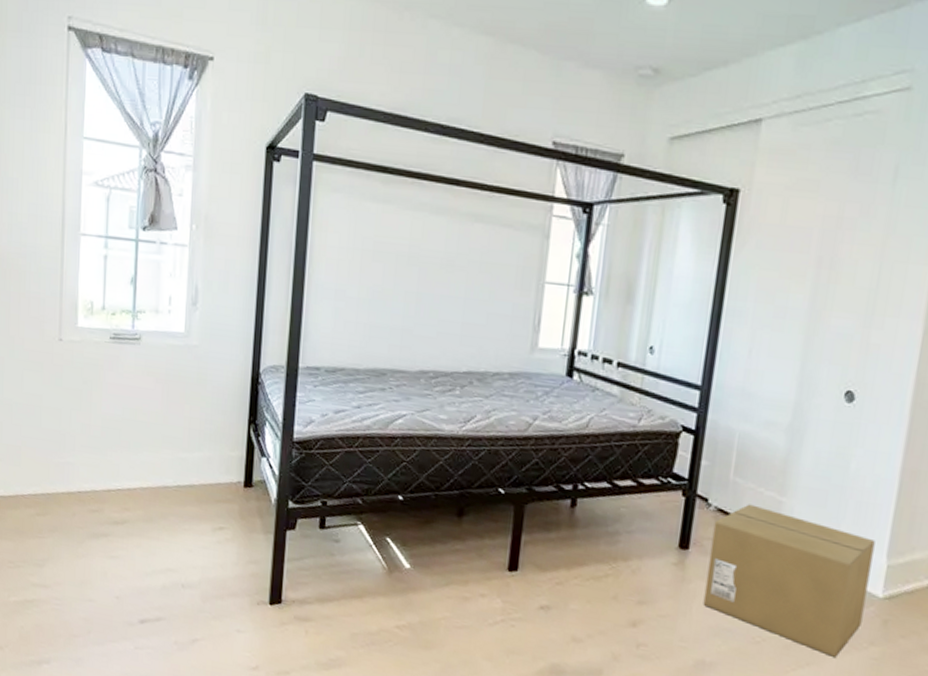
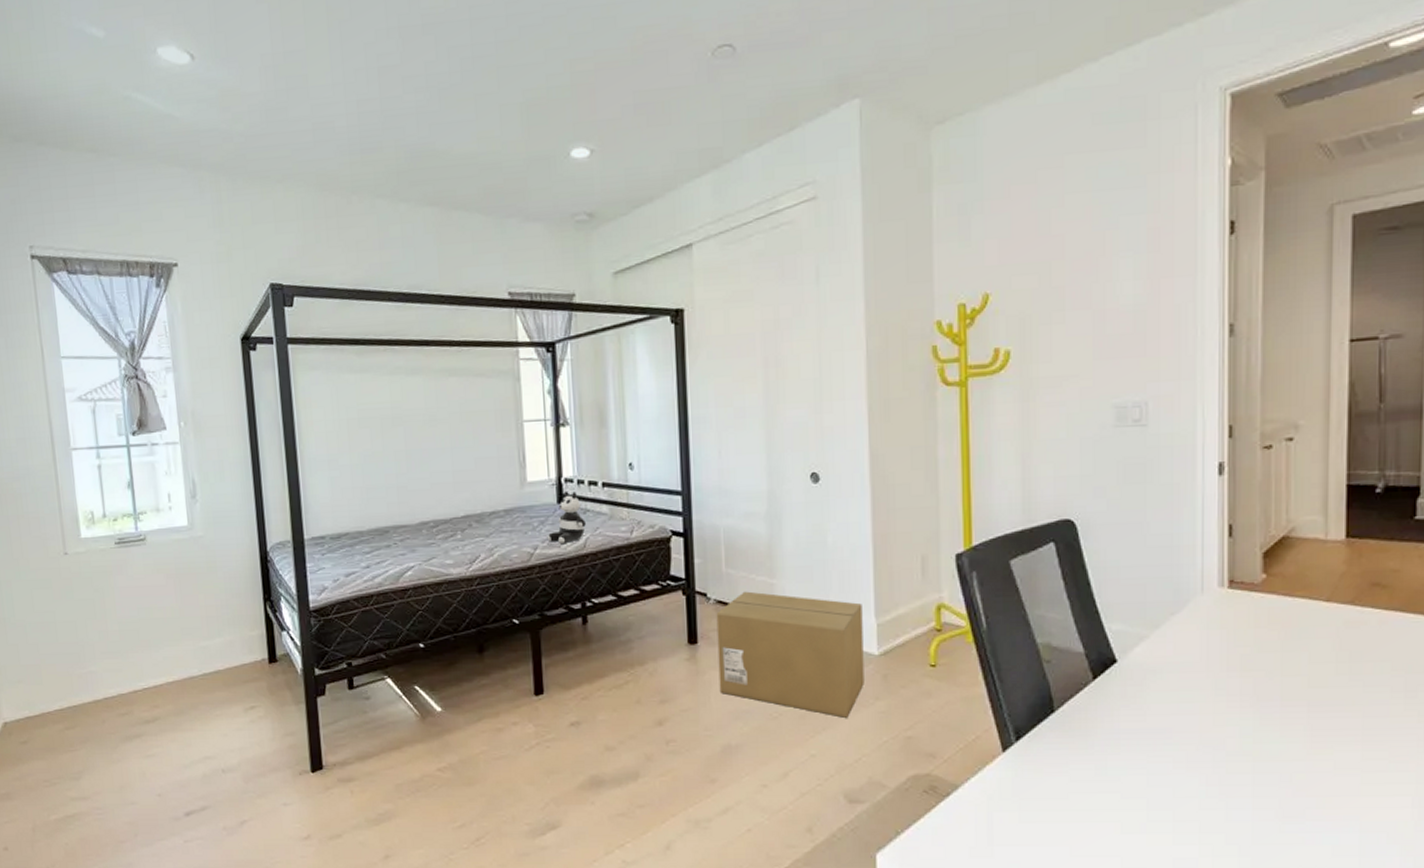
stuffed animal: none [549,364,593,420] -> present [547,491,586,545]

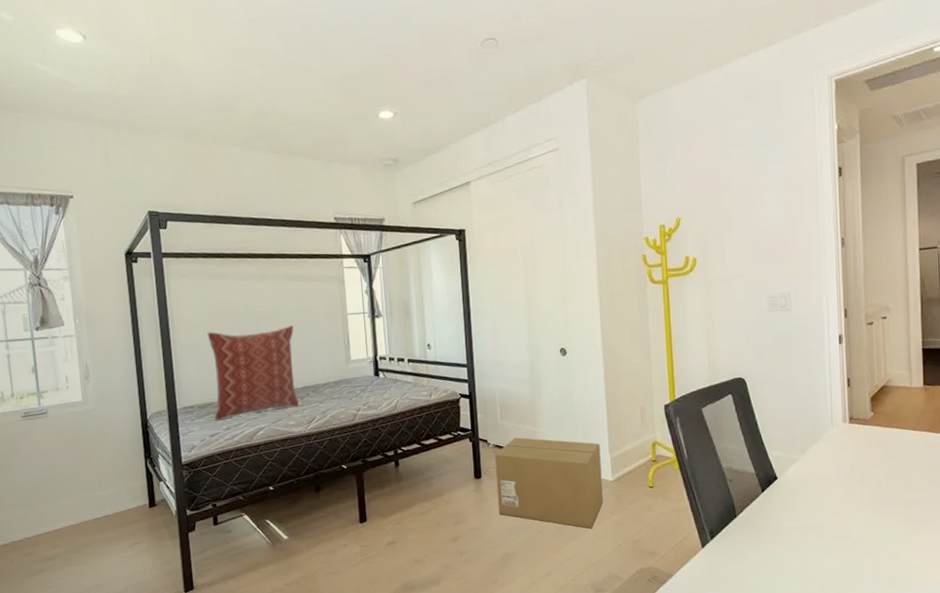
pillow: none [343,434,458,556] -> present [207,325,299,421]
stuffed animal: present [547,491,586,545] -> none [367,366,396,407]

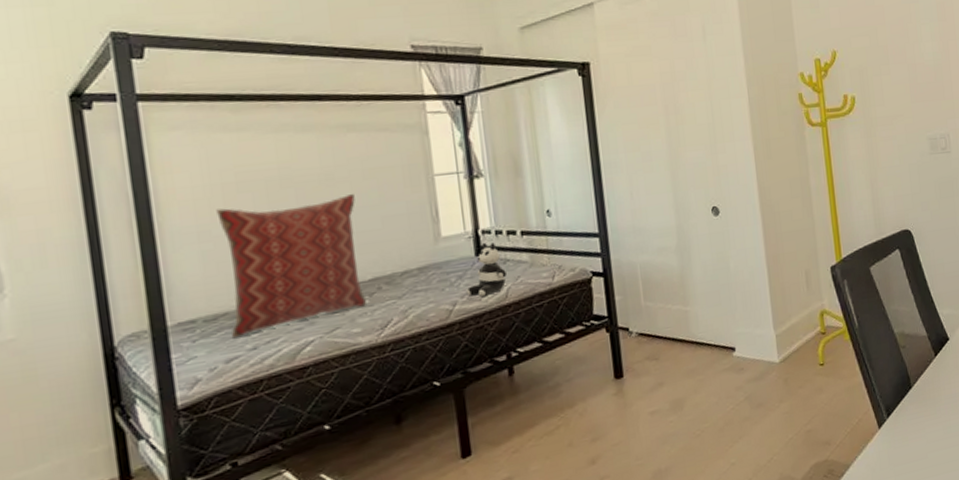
stuffed animal: none [367,366,396,407] -> present [466,242,506,298]
box: present [494,437,603,529] -> none [638,318,770,425]

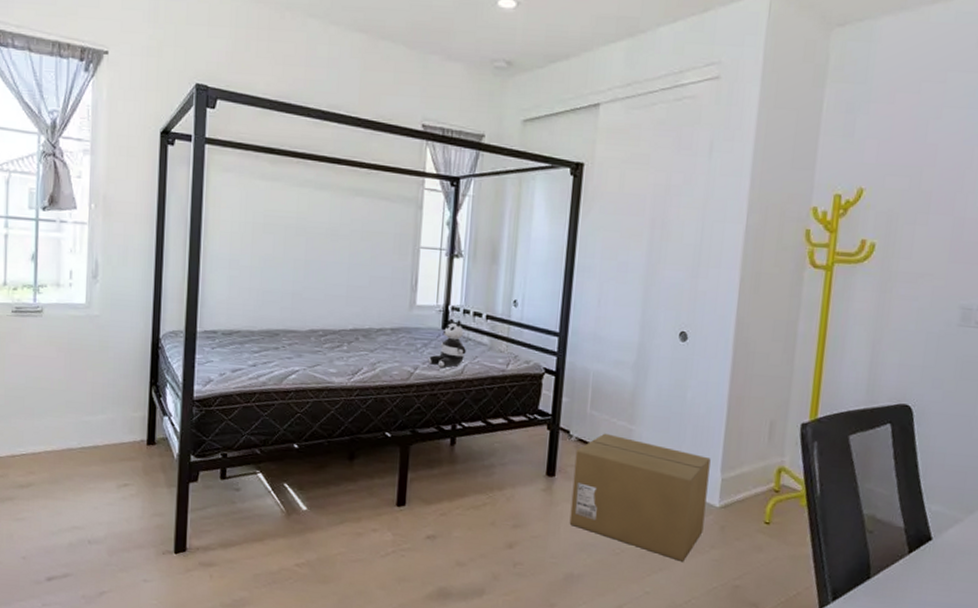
pillow: present [216,193,366,339] -> none [240,243,352,354]
box: none [638,318,770,425] -> present [569,433,711,562]

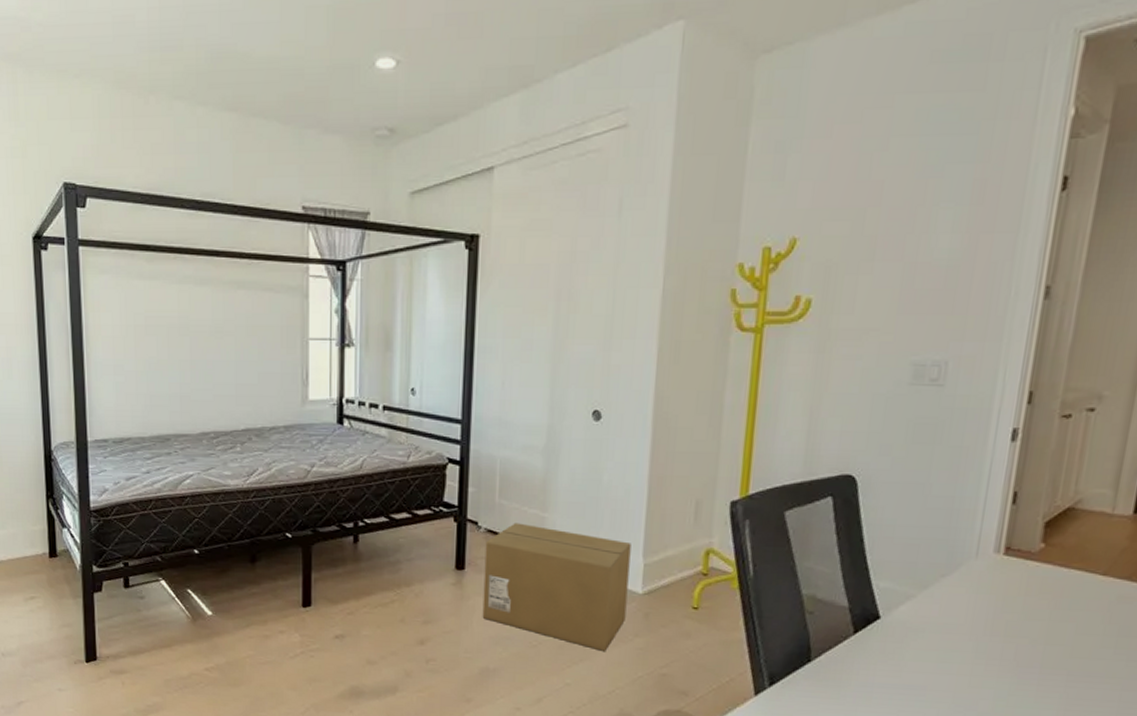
stuffed animal: present [428,318,466,368] -> none [325,411,364,464]

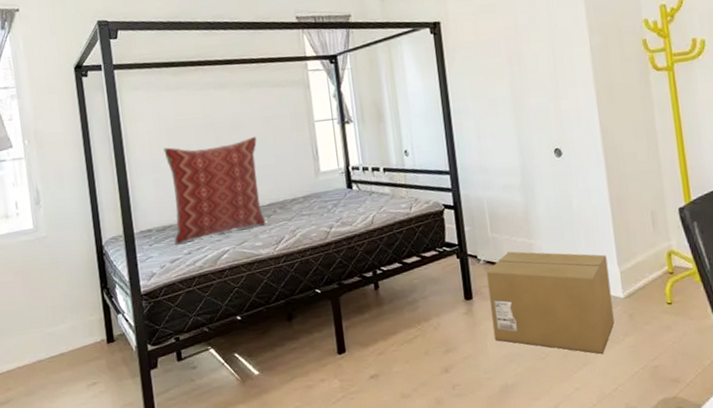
pillow: none [129,347,238,461] -> present [163,136,265,245]

